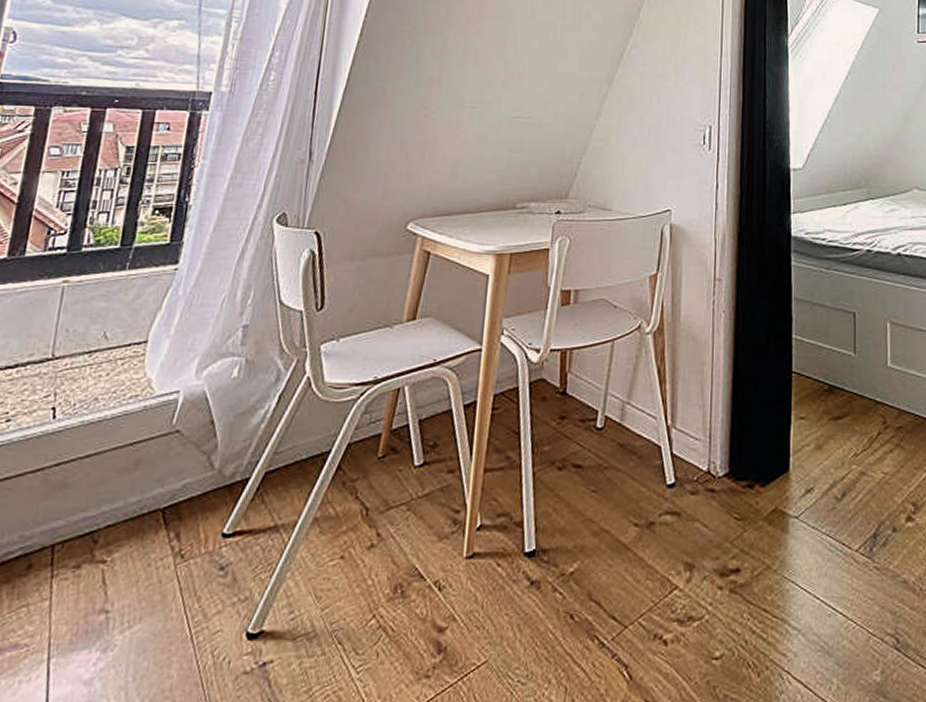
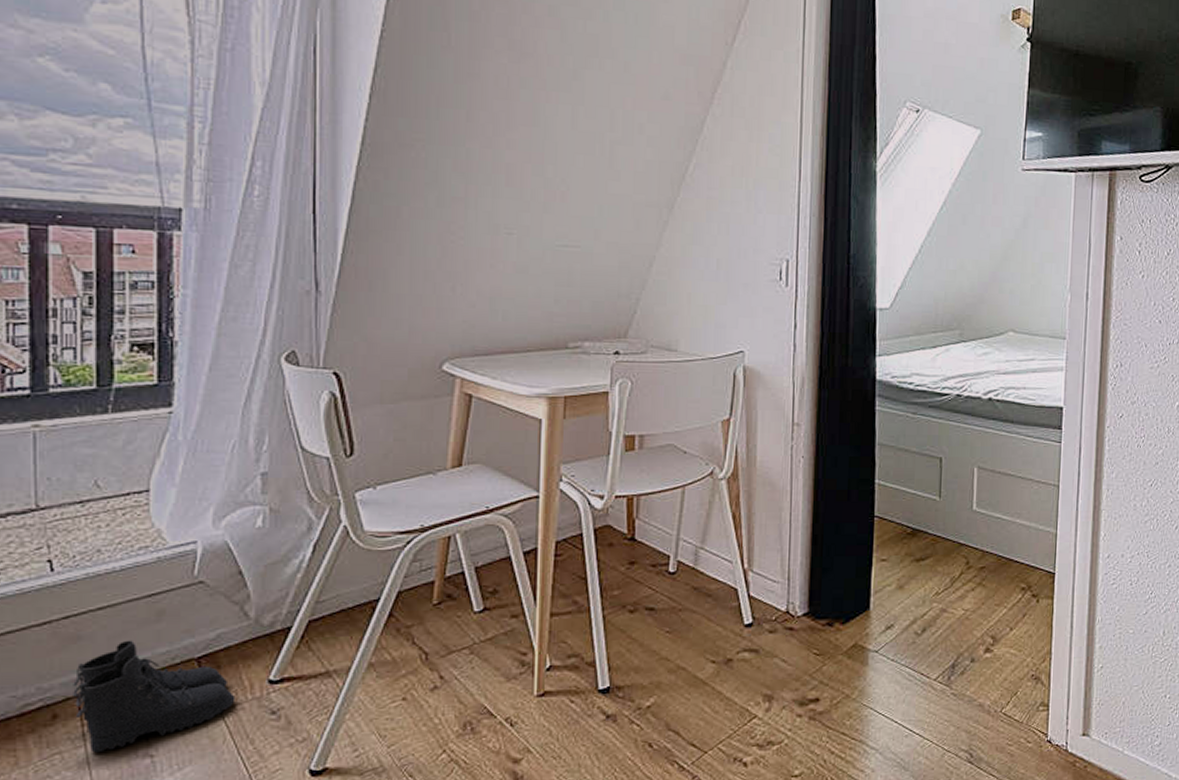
boots: none [47,488,191,606] -> present [73,640,236,753]

